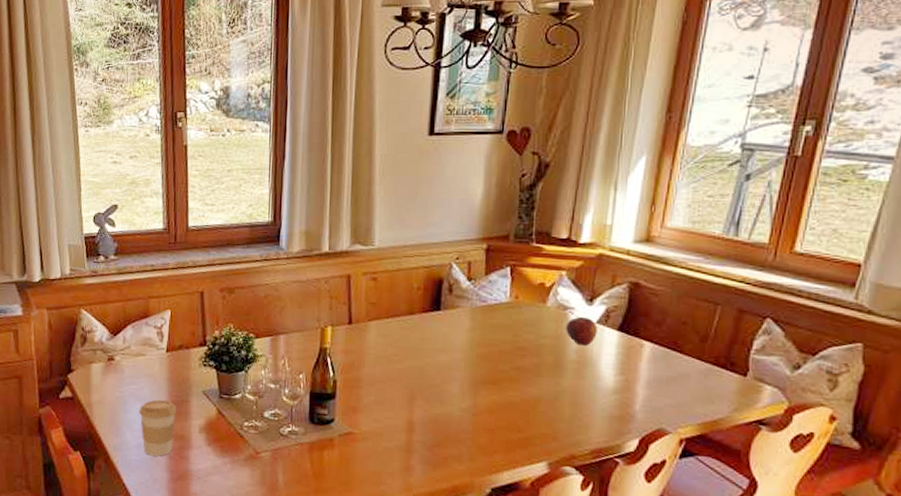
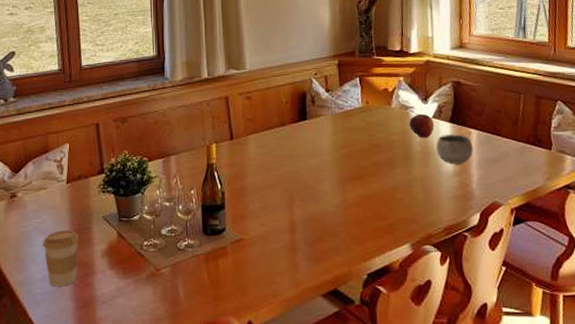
bowl: none [595,344,643,381] -> present [436,134,473,165]

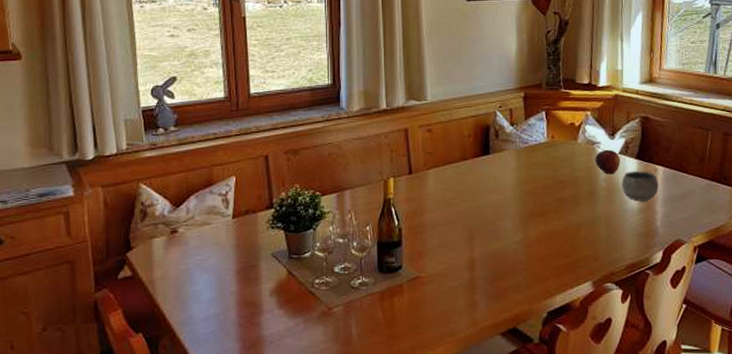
coffee cup: present [43,230,80,287] -> none [206,267,246,327]

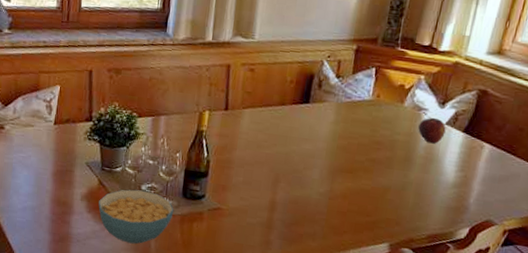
cereal bowl: none [290,273,372,334] -> present [98,189,174,244]
bowl: present [621,171,659,202] -> none [440,144,482,177]

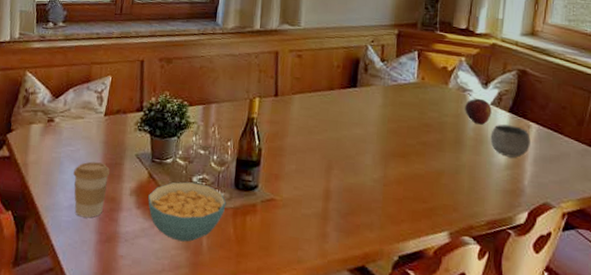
coffee cup: none [26,168,61,220] -> present [73,161,110,218]
bowl: none [440,144,482,177] -> present [490,124,530,158]

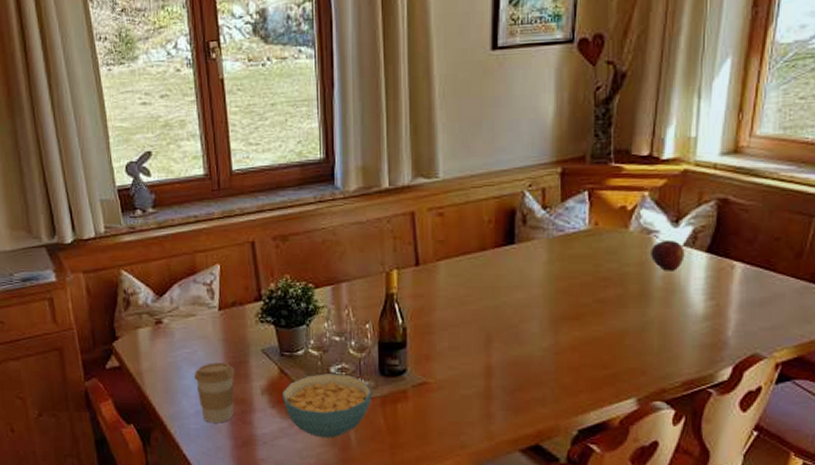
bowl: present [490,124,530,158] -> none [684,268,735,306]

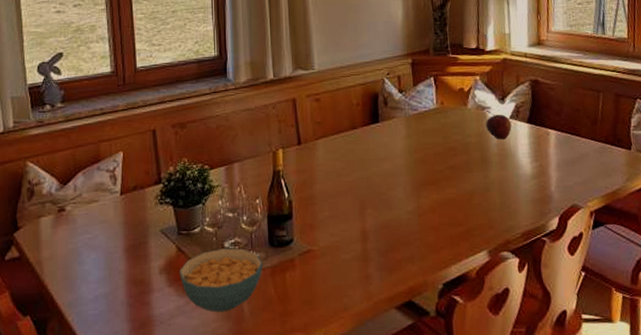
coffee cup: present [194,363,236,423] -> none [95,245,135,307]

